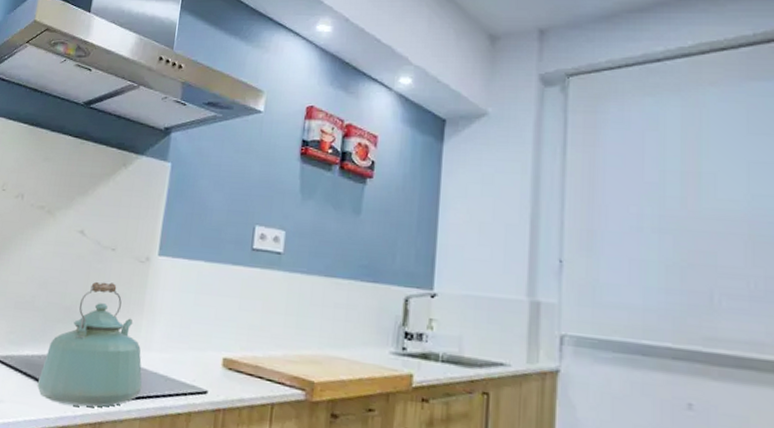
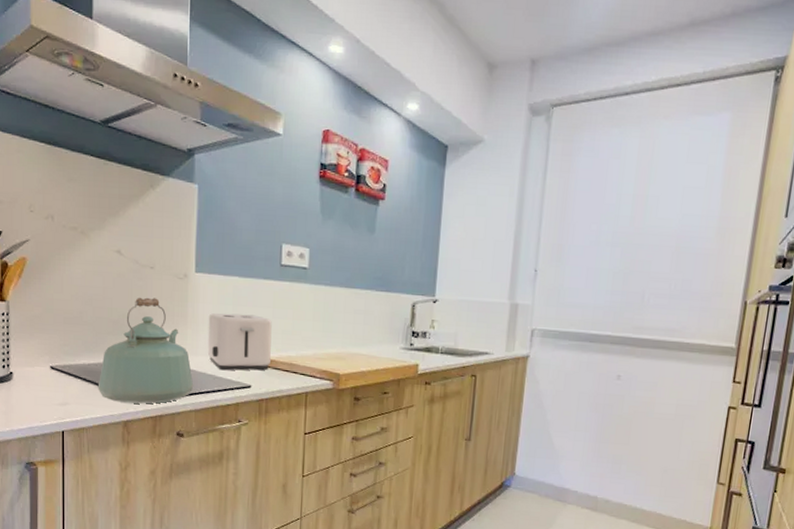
toaster: none [162,302,238,373] -> present [207,313,272,371]

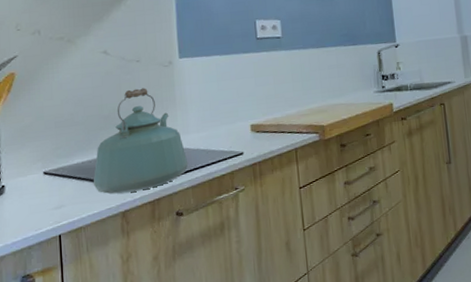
toaster: present [207,313,272,371] -> none [195,86,259,144]

